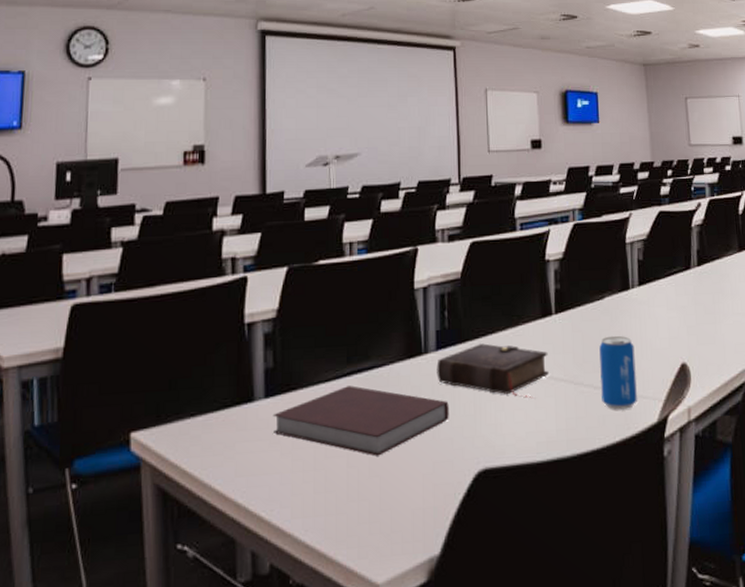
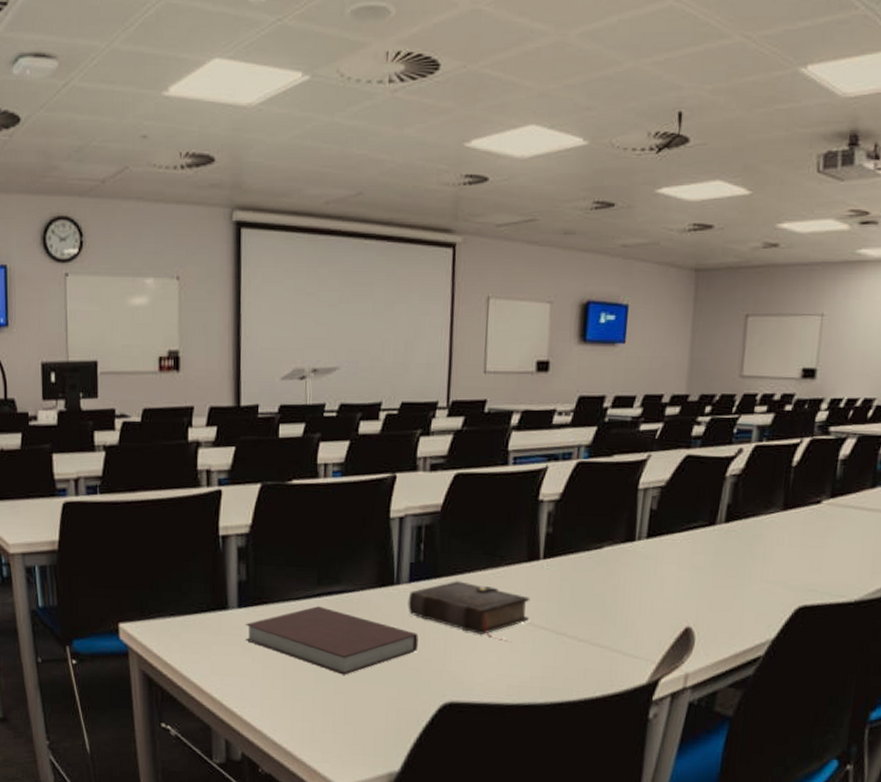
beverage can: present [599,335,637,410] -> none [585,588,632,666]

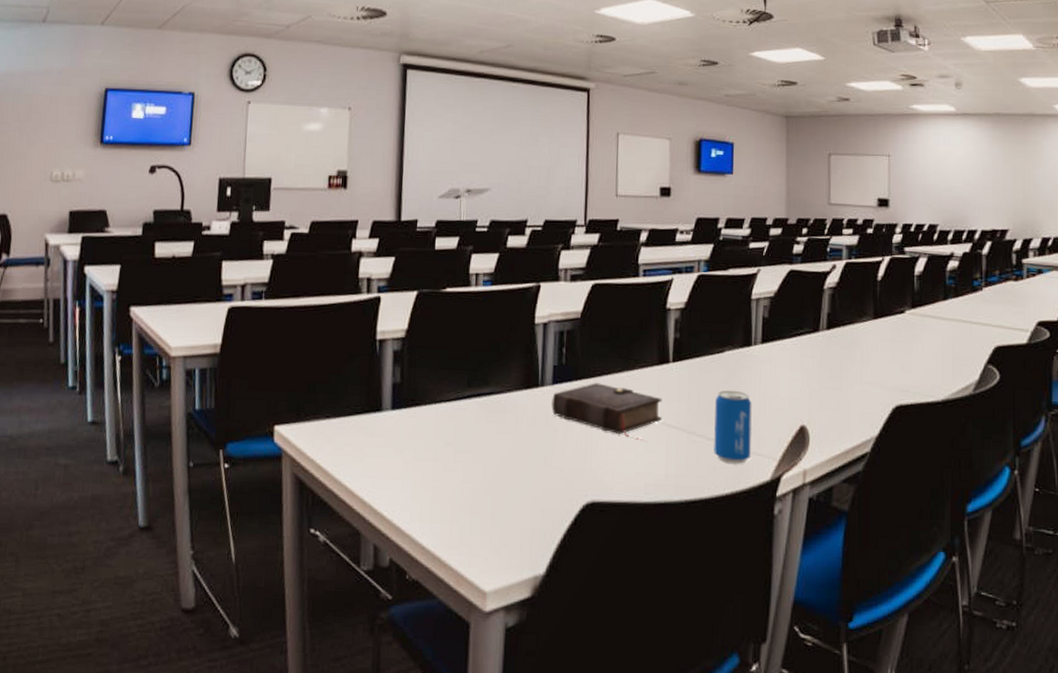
notebook: present [245,606,418,675] -> none [398,408,562,476]
beverage can: none [585,588,632,666] -> present [714,390,752,464]

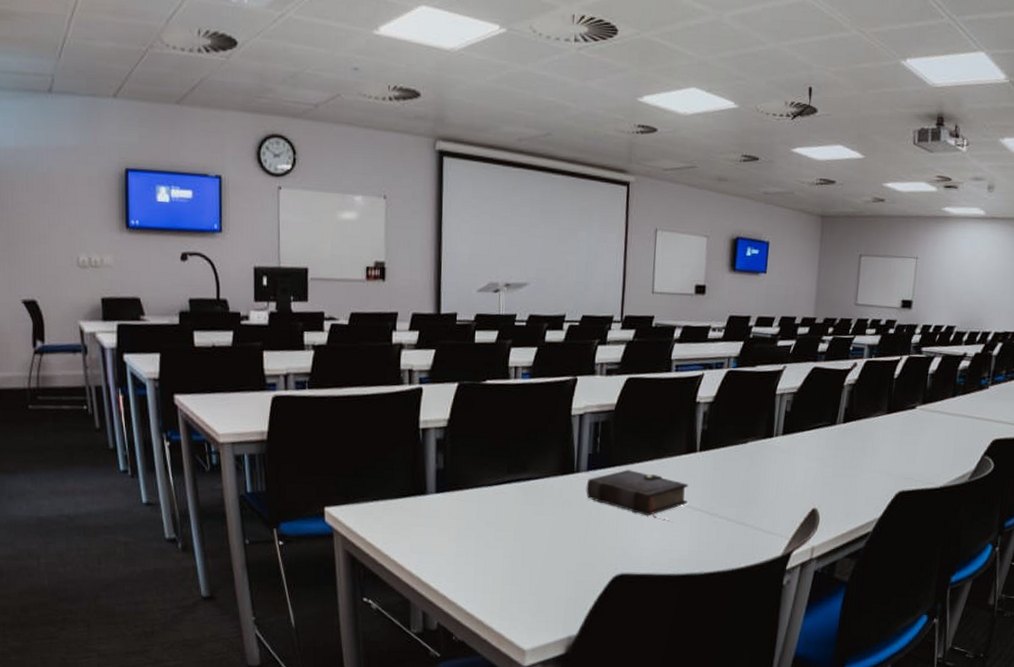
beverage can: present [714,390,752,464] -> none [733,476,770,542]

